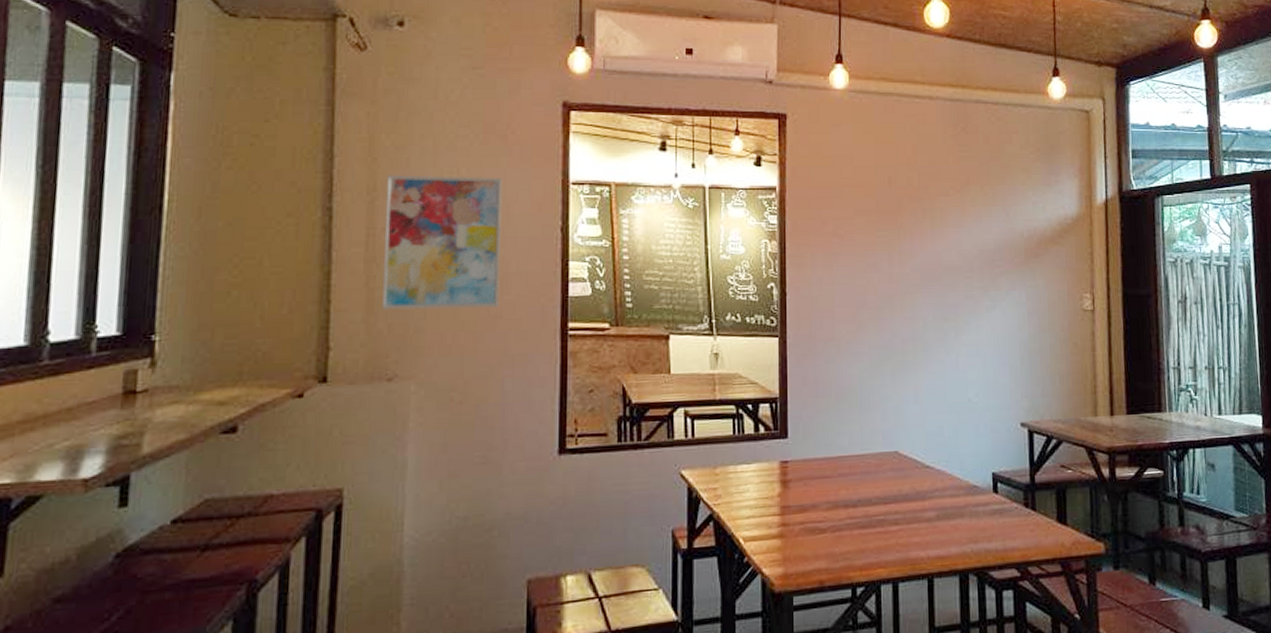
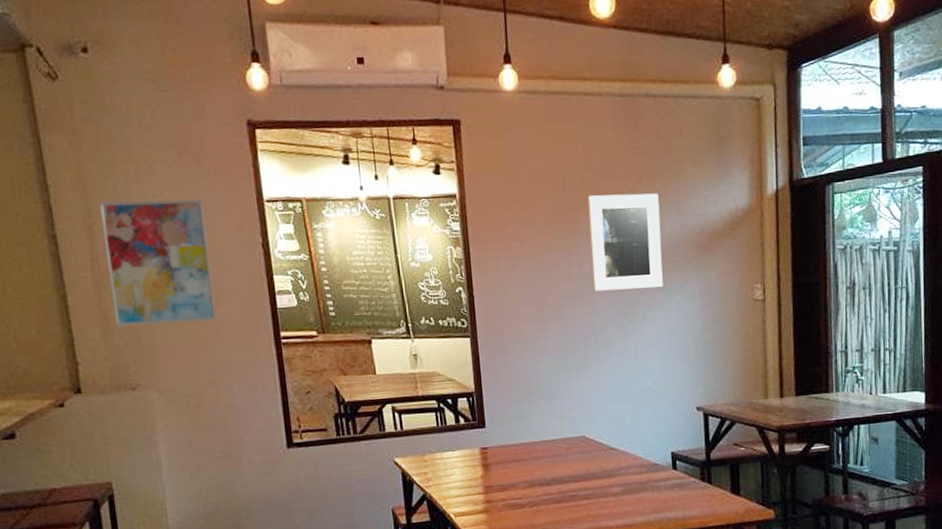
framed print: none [913,195,989,294] -> present [587,193,663,292]

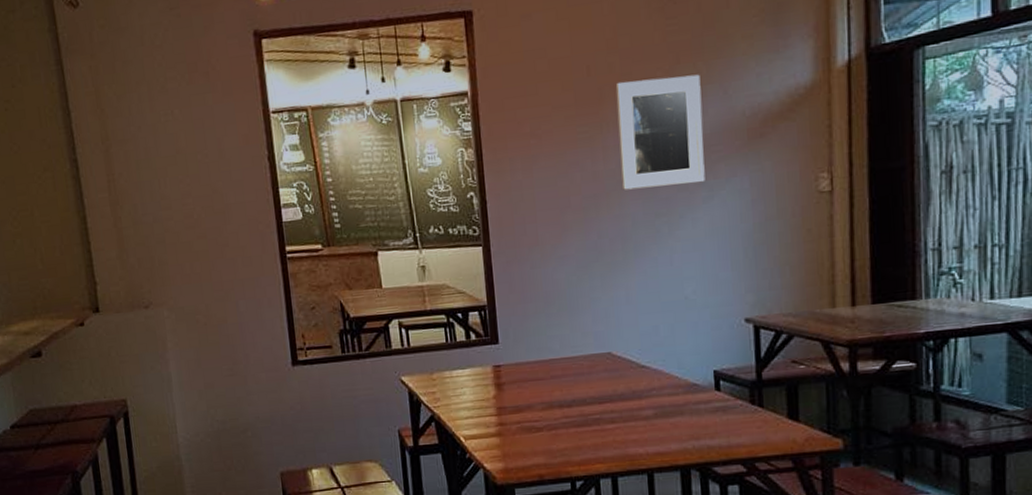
wall art: present [98,199,217,327] -> none [115,115,224,246]

